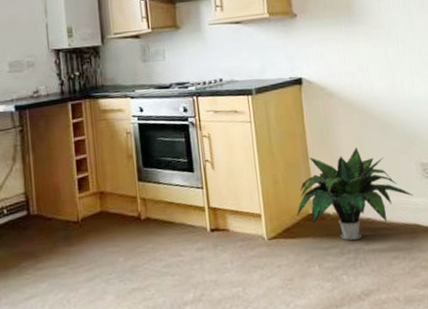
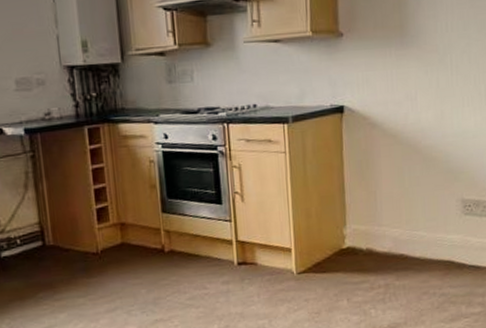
potted plant: present [296,147,414,241] -> none [328,182,451,276]

